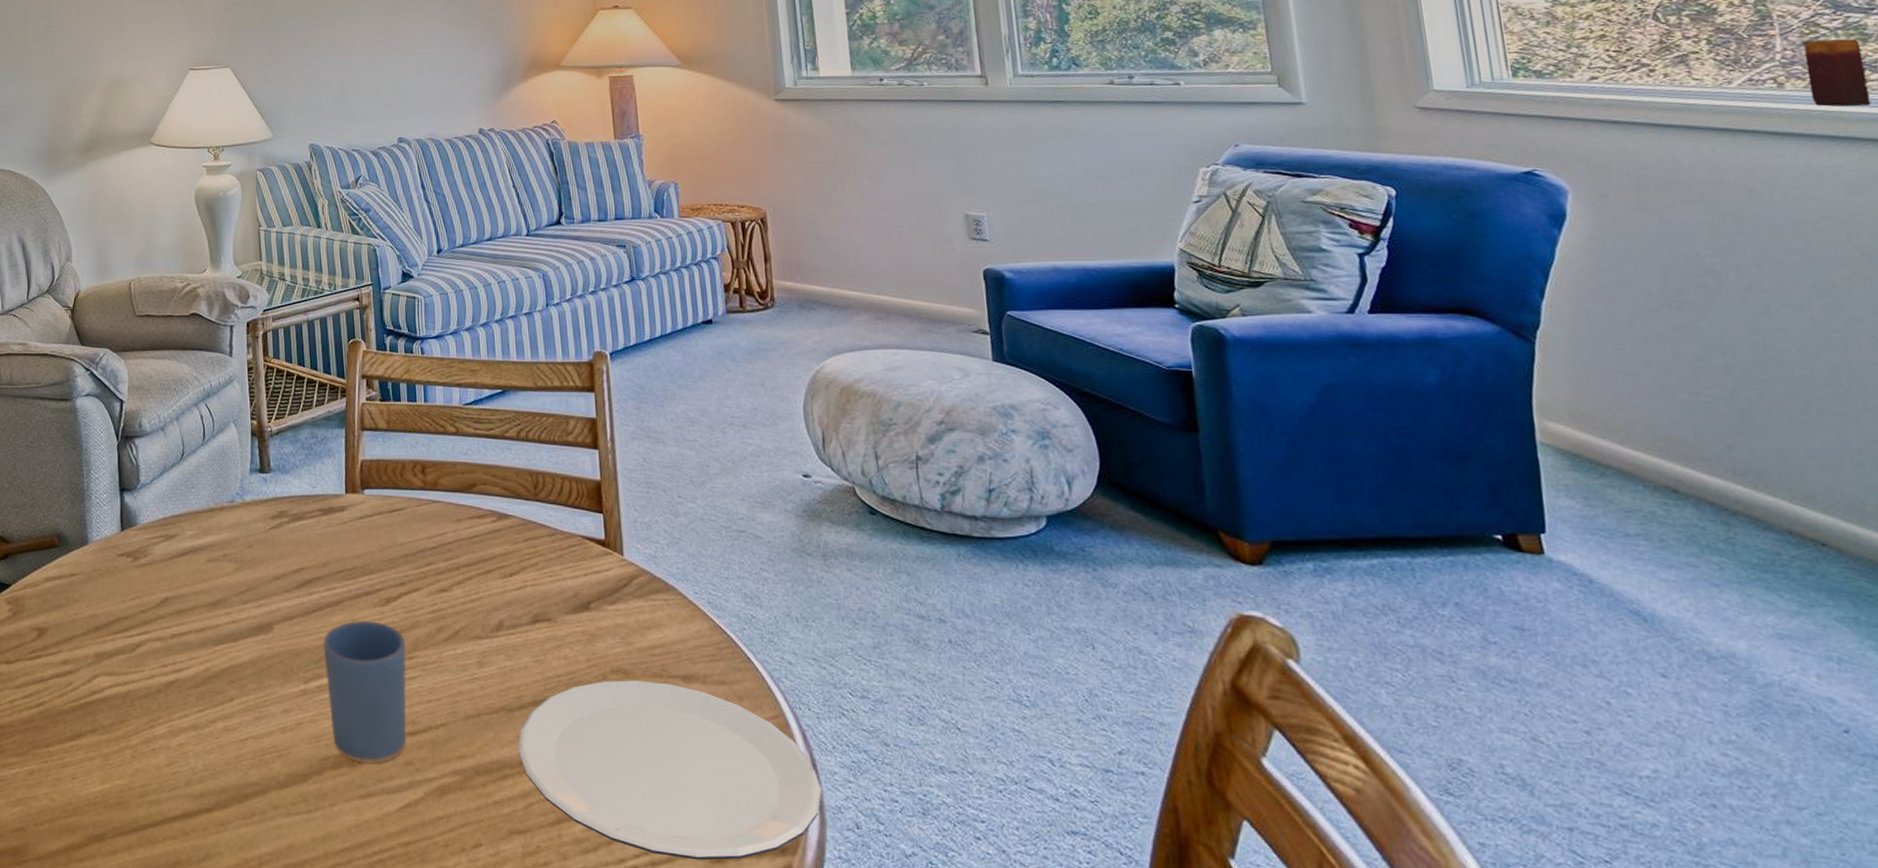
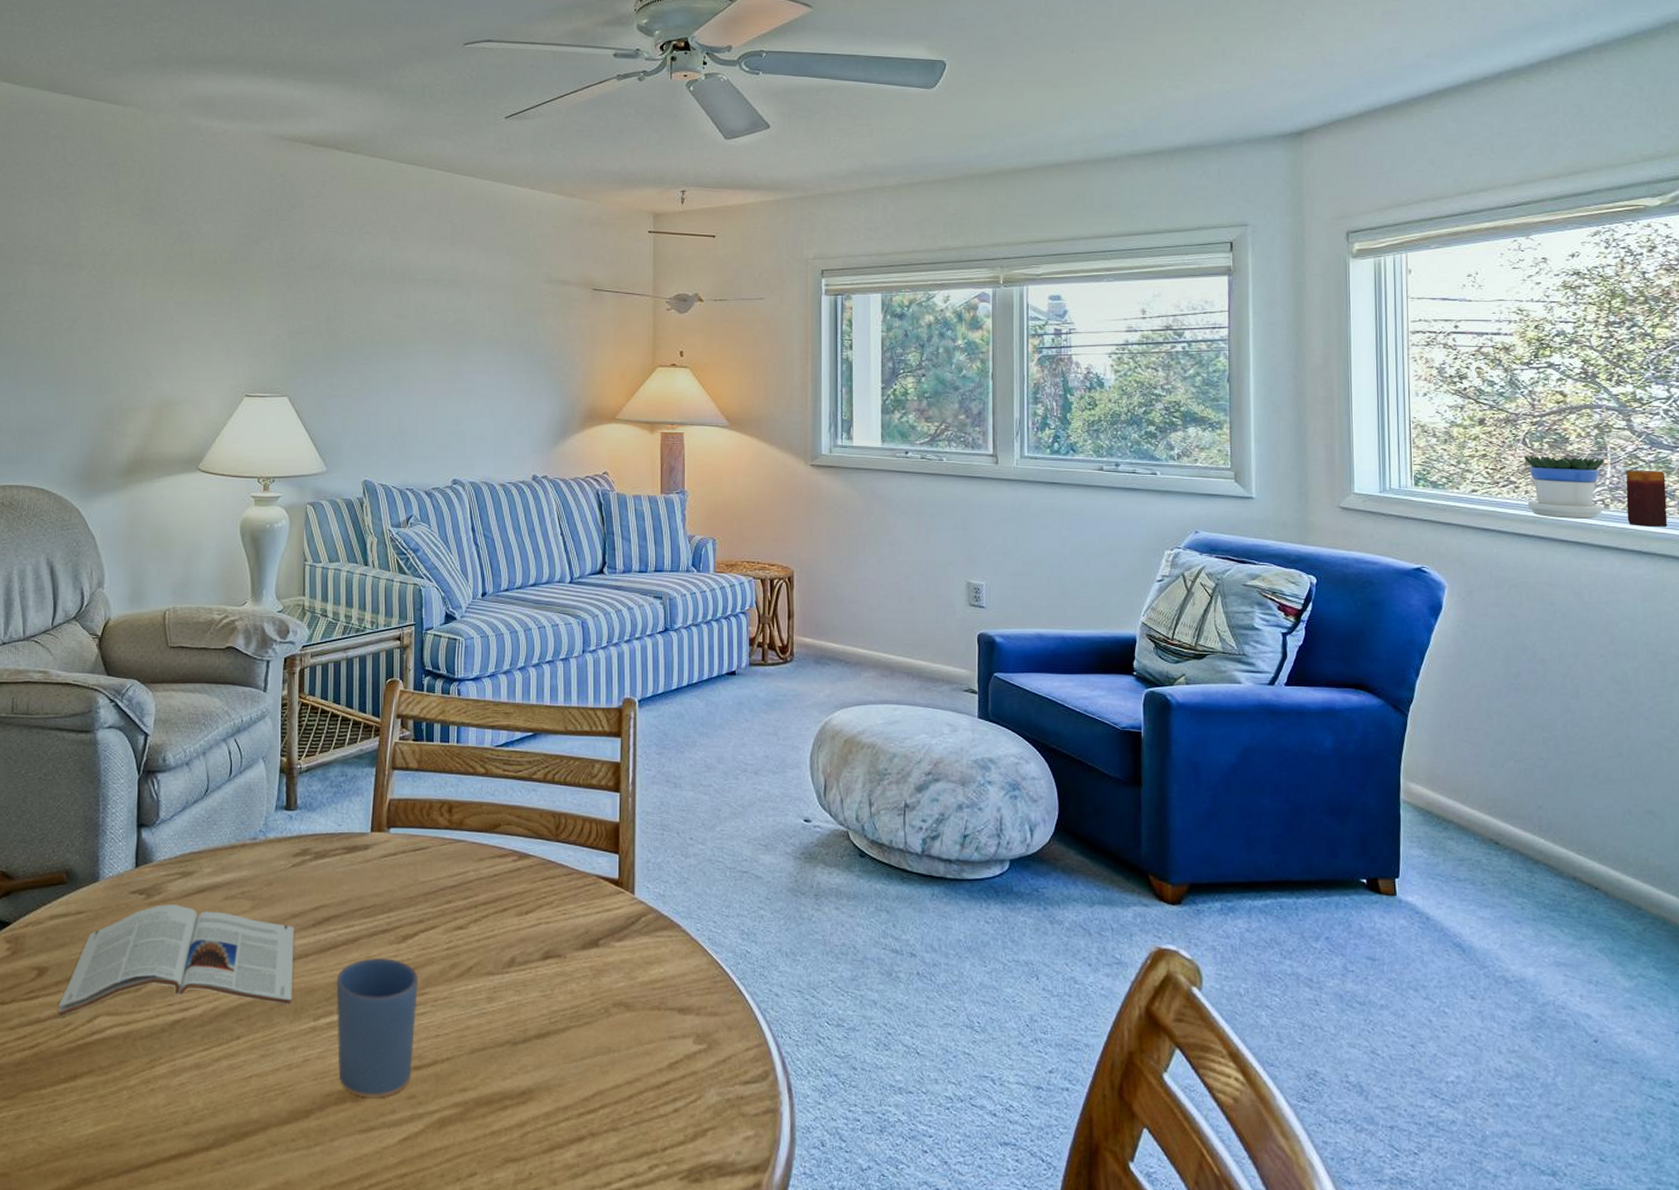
magazine: none [59,567,281,677] -> present [58,904,294,1018]
plate: present [517,680,822,861] -> none [518,1013,794,1181]
flowerpot: none [1657,29,1776,104] -> present [1524,455,1604,519]

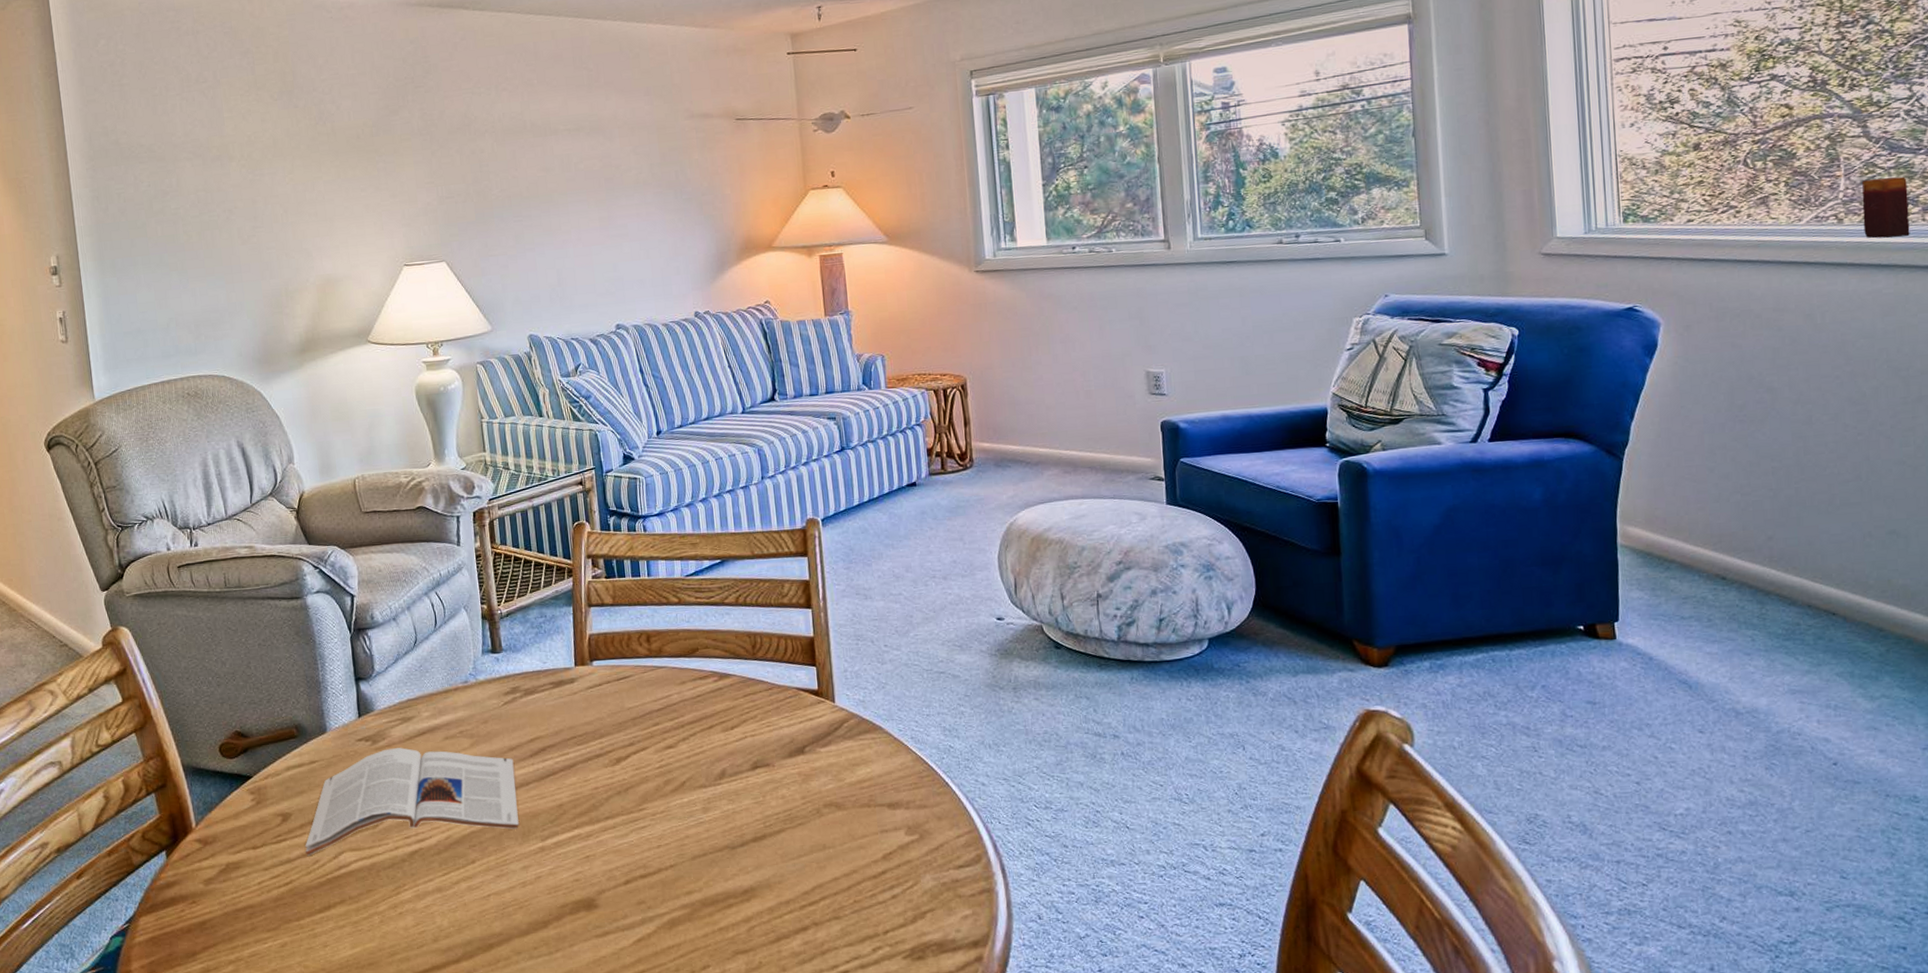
mug: present [336,958,419,1098] -> none [558,780,638,906]
flowerpot: present [1524,455,1604,519] -> none [1746,170,1837,240]

